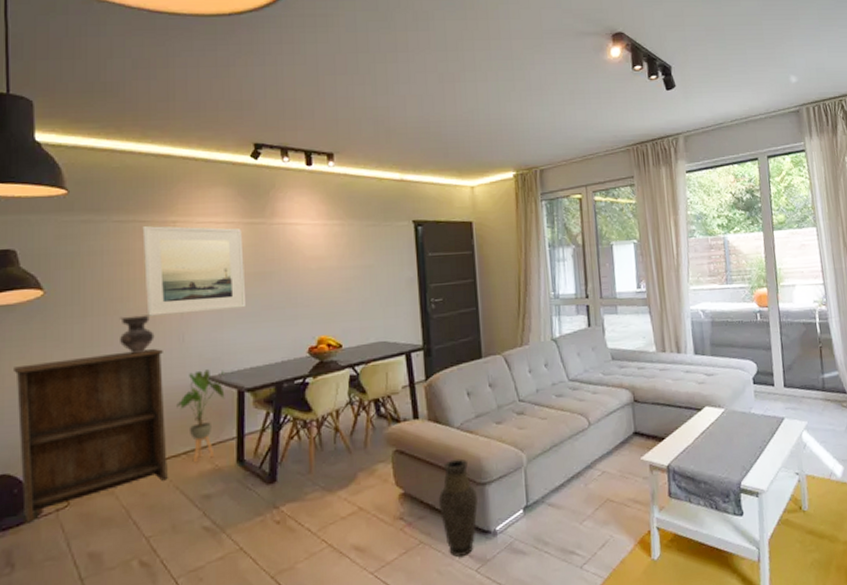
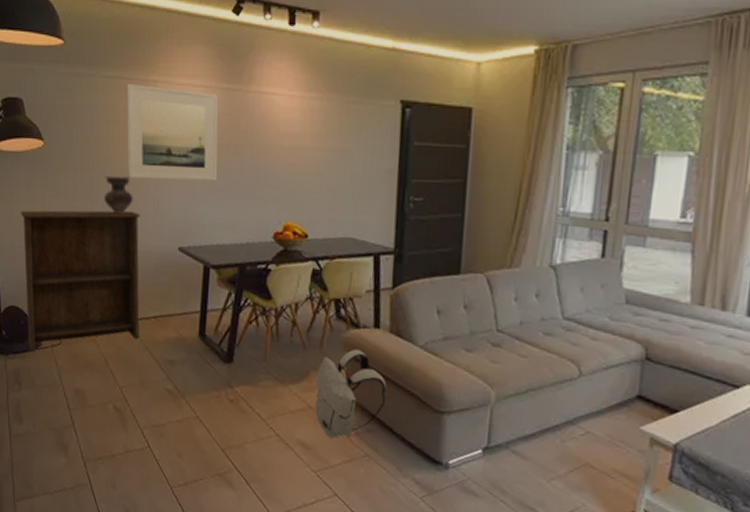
house plant: present [177,369,228,463] -> none [149,239,196,329]
backpack: none [363,442,433,534] -> present [315,349,387,438]
vase: present [438,458,478,557] -> none [389,379,433,481]

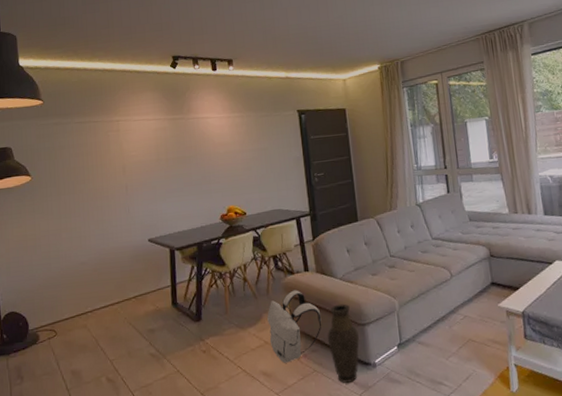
bookshelf: present [21,210,140,352] -> none [15,218,123,348]
ceramic vessel: present [104,175,134,215] -> none [84,192,109,223]
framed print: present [126,84,219,181] -> none [96,123,173,194]
vase: none [389,379,433,481] -> present [327,304,359,383]

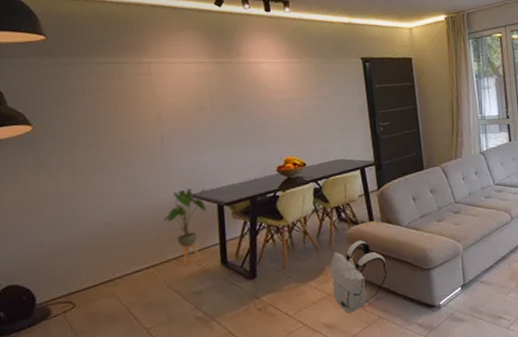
house plant: none [126,233,162,305] -> present [164,188,208,266]
vase: present [327,304,359,383] -> none [392,250,425,327]

